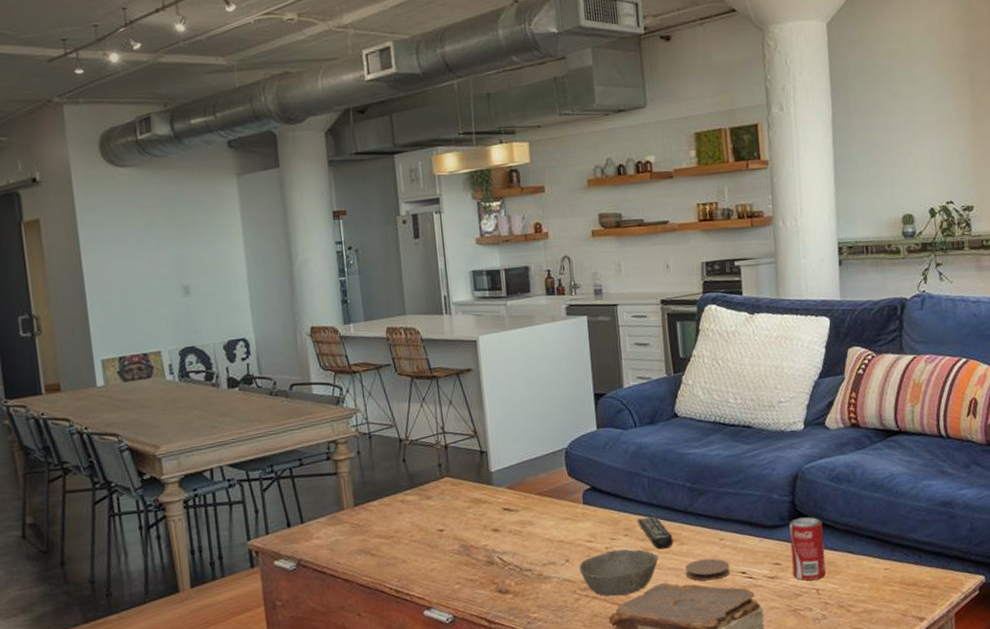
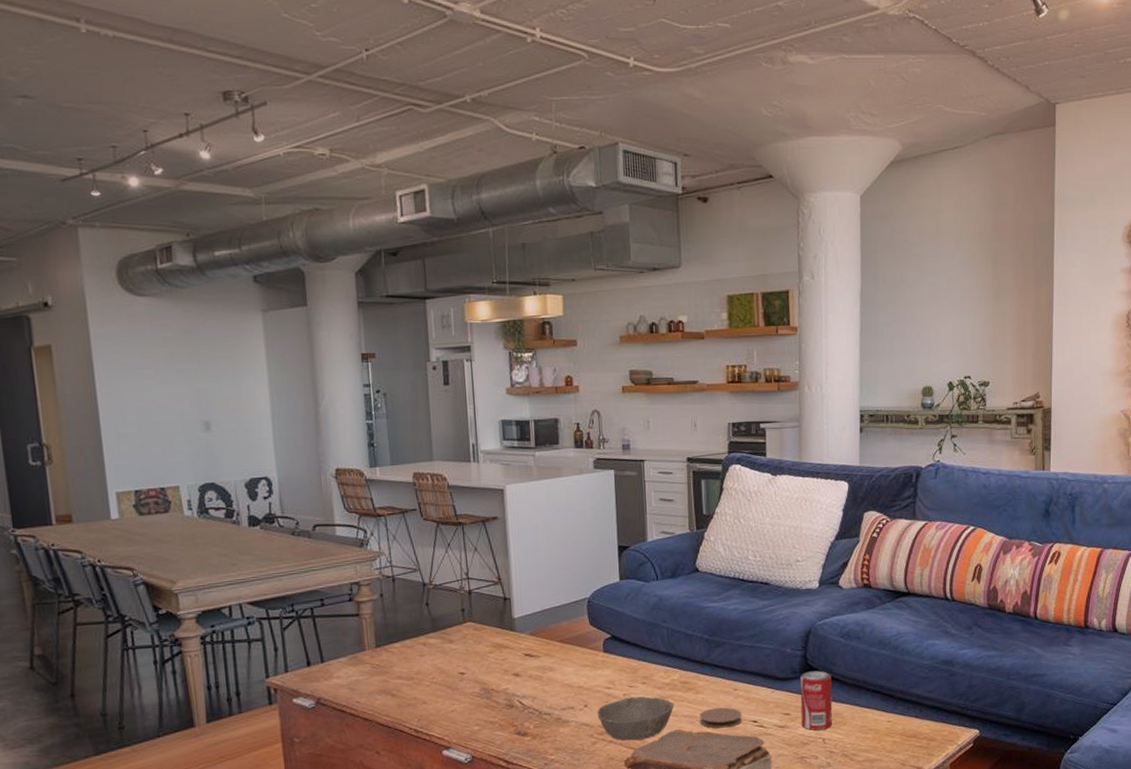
remote control: present [637,517,674,550] -> none [655,666,689,698]

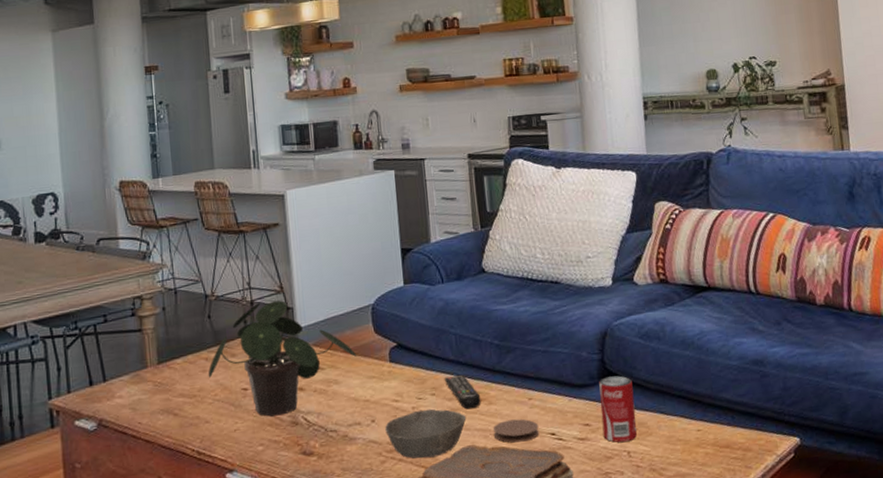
potted plant: none [425,591,572,699] -> present [208,300,357,417]
remote control: none [655,666,689,698] -> present [444,375,481,410]

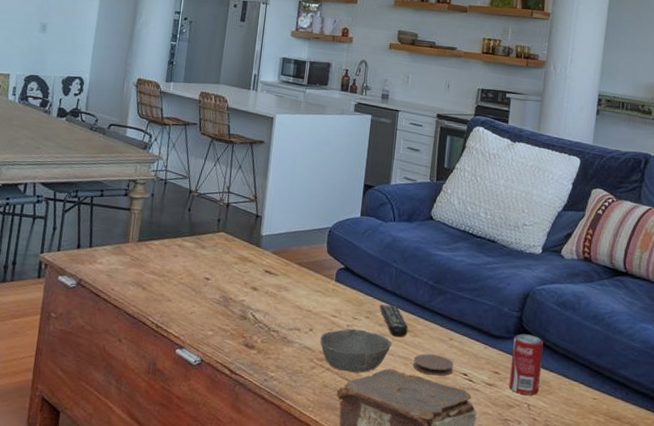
potted plant: present [208,300,357,417] -> none [178,206,309,308]

